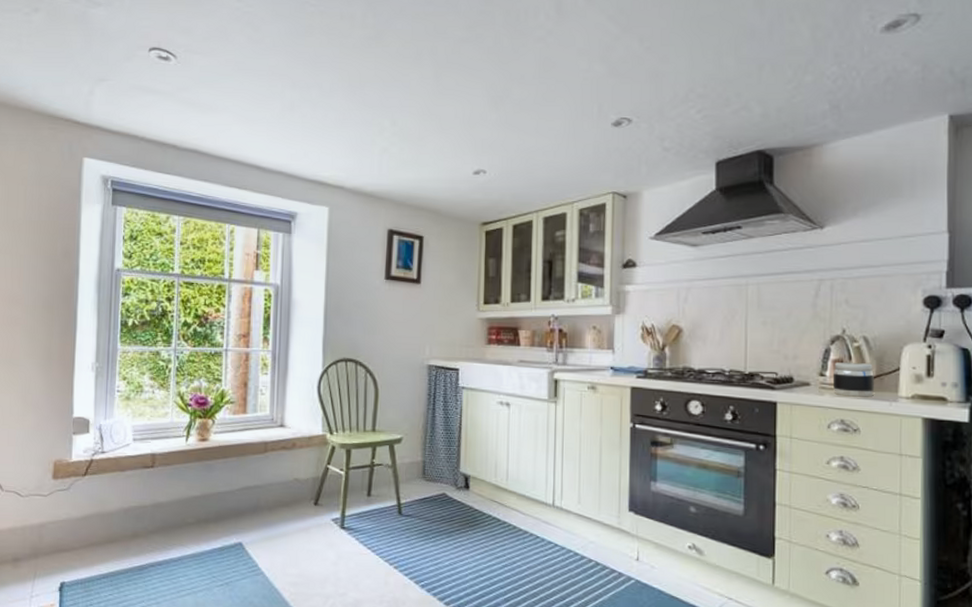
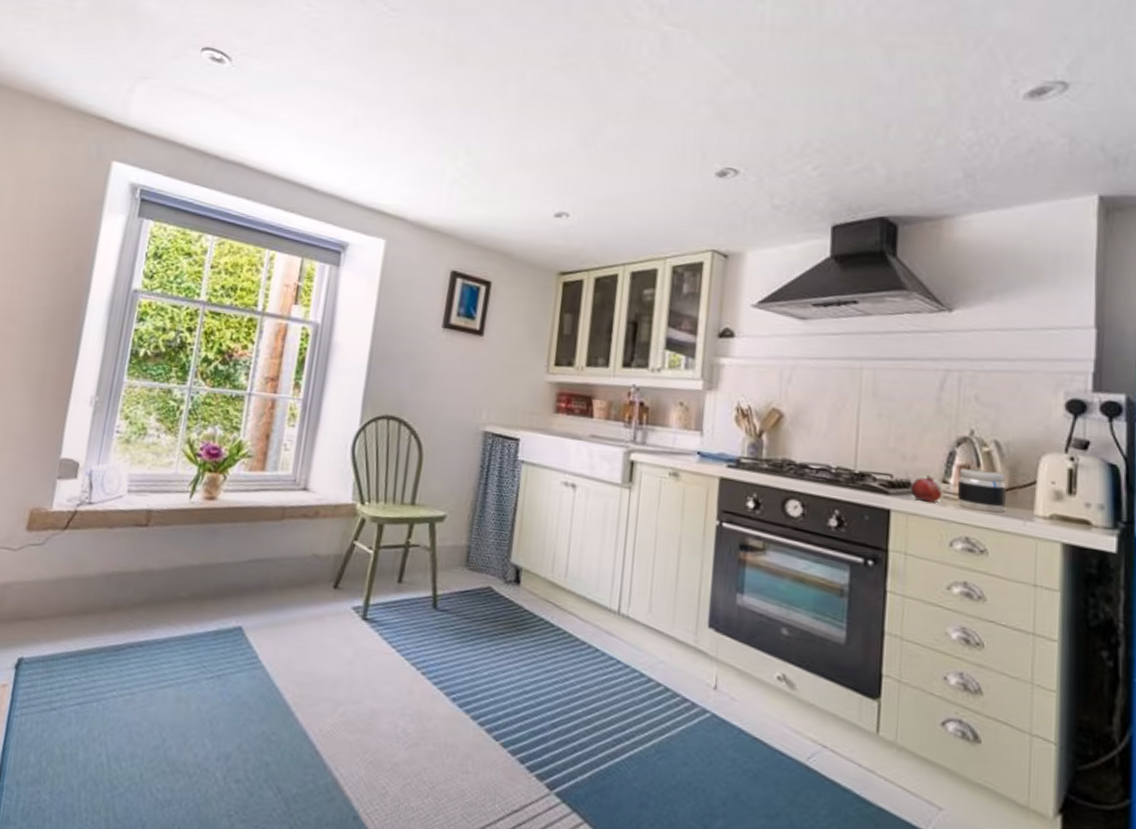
fruit: none [793,370,820,394] -> present [910,474,942,503]

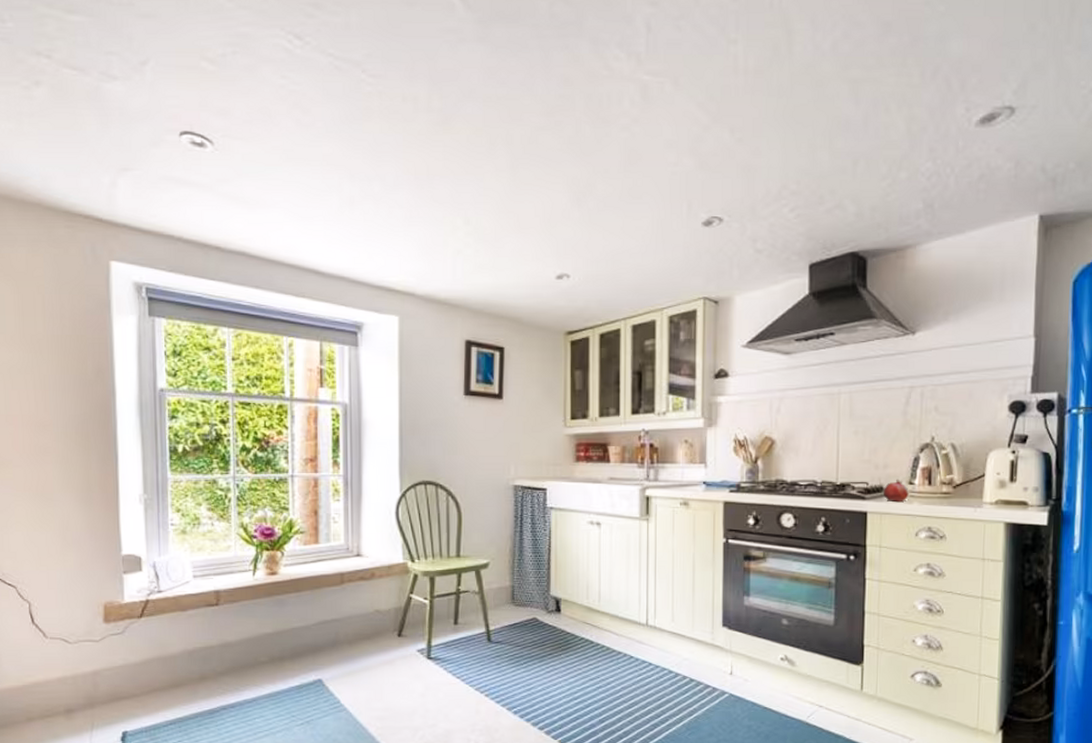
jar: present [957,468,1006,513] -> none [921,469,961,504]

